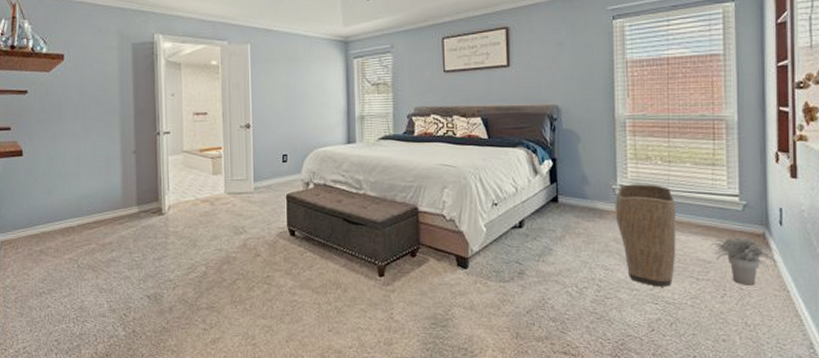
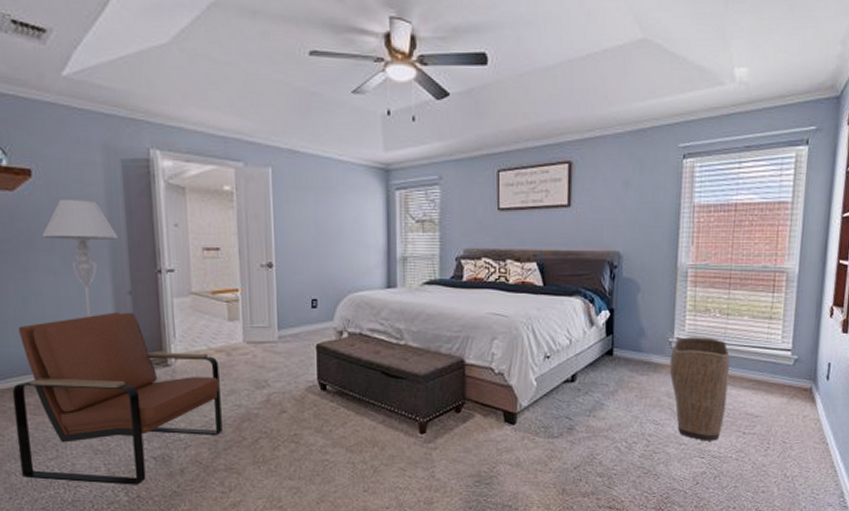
armchair: none [38,168,206,321] -> present [12,312,222,485]
floor lamp: none [69,77,127,174] -> present [42,200,118,318]
potted plant: present [710,236,778,285] -> none [759,390,822,439]

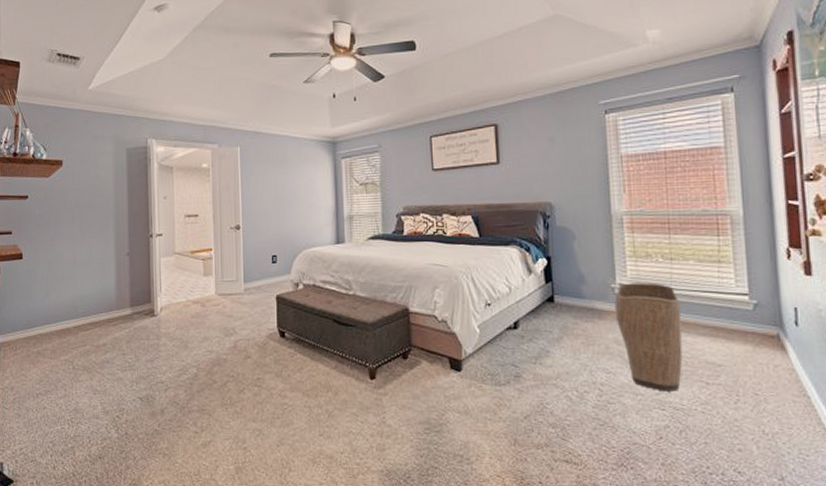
armchair: present [12,312,222,485] -> none [36,270,197,423]
floor lamp: present [42,200,118,318] -> none [66,181,121,276]

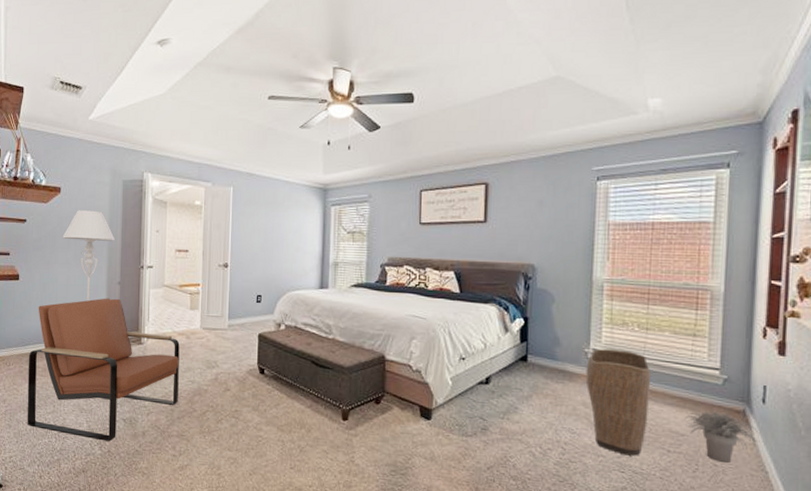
armchair: none [36,270,197,423] -> present [27,298,180,442]
floor lamp: none [66,181,121,276] -> present [62,210,115,302]
potted plant: none [719,337,795,390] -> present [684,410,758,463]

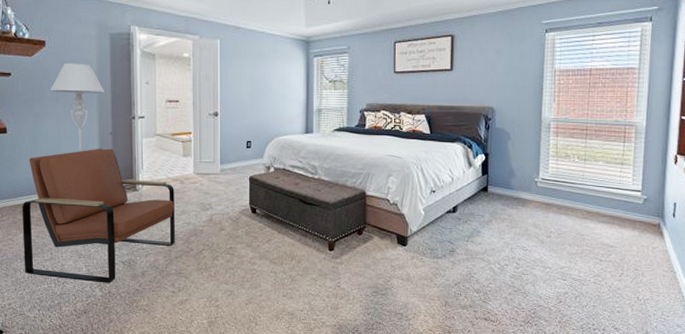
laundry basket: present [585,349,652,456] -> none [535,178,588,266]
potted plant: present [684,410,758,463] -> none [613,225,669,267]

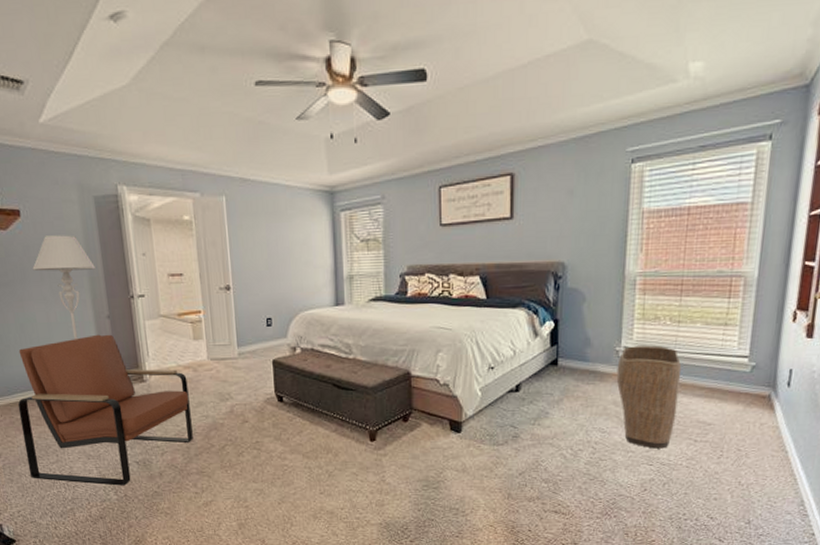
laundry basket: none [535,178,588,266] -> present [616,345,682,449]

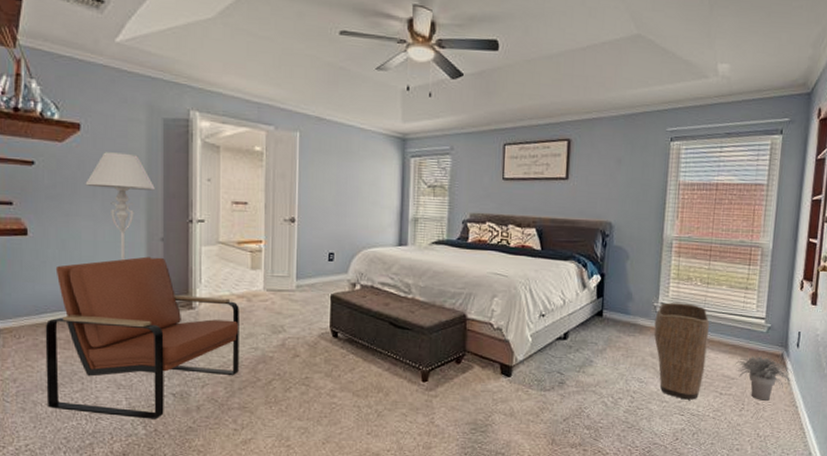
potted plant: none [712,398,781,446] -> present [735,355,792,401]

